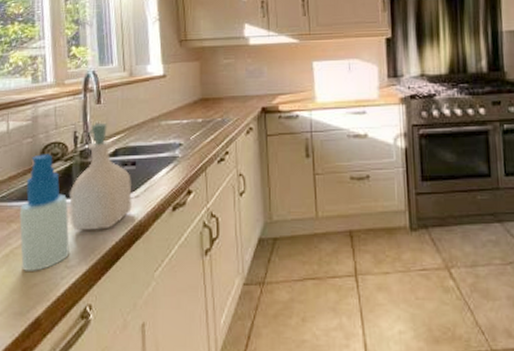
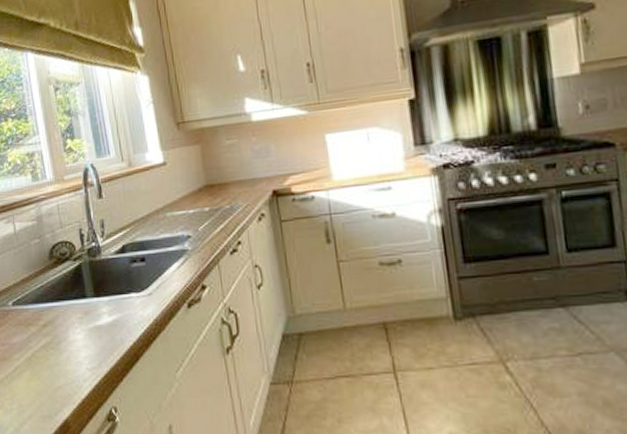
spray bottle: present [19,154,70,271] -> none [35,254,89,374]
soap bottle: present [69,122,132,231] -> none [82,218,146,332]

